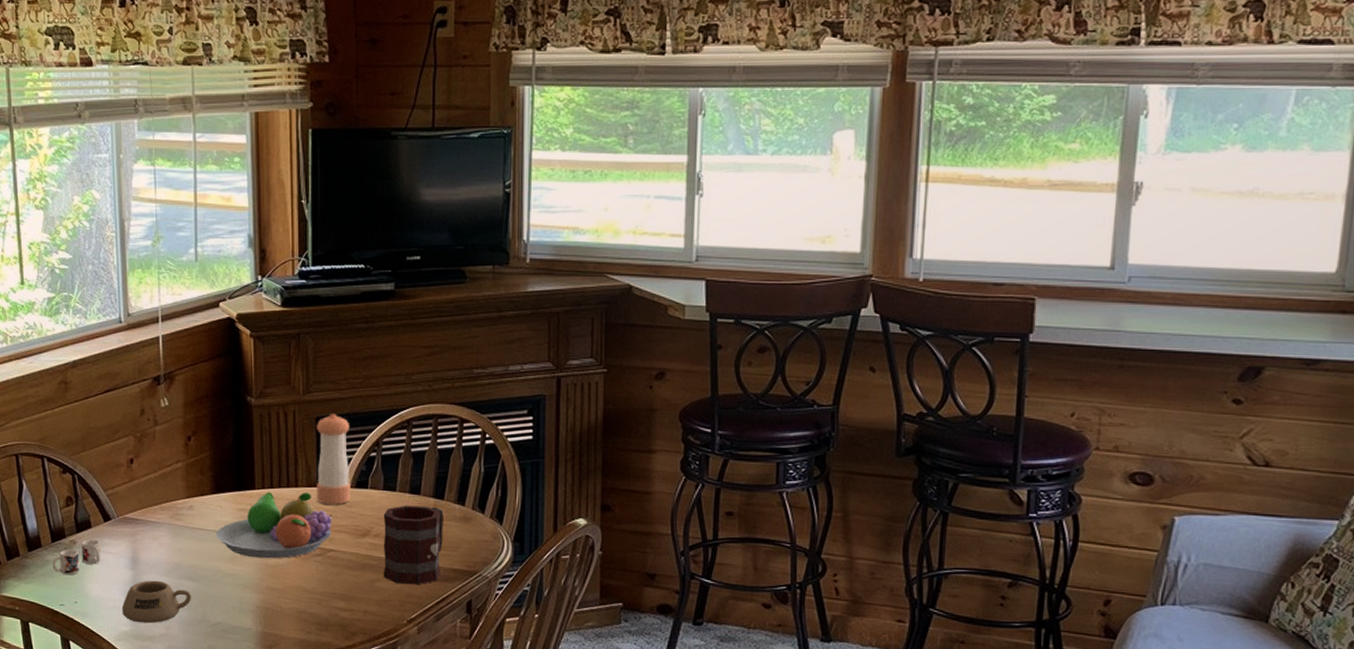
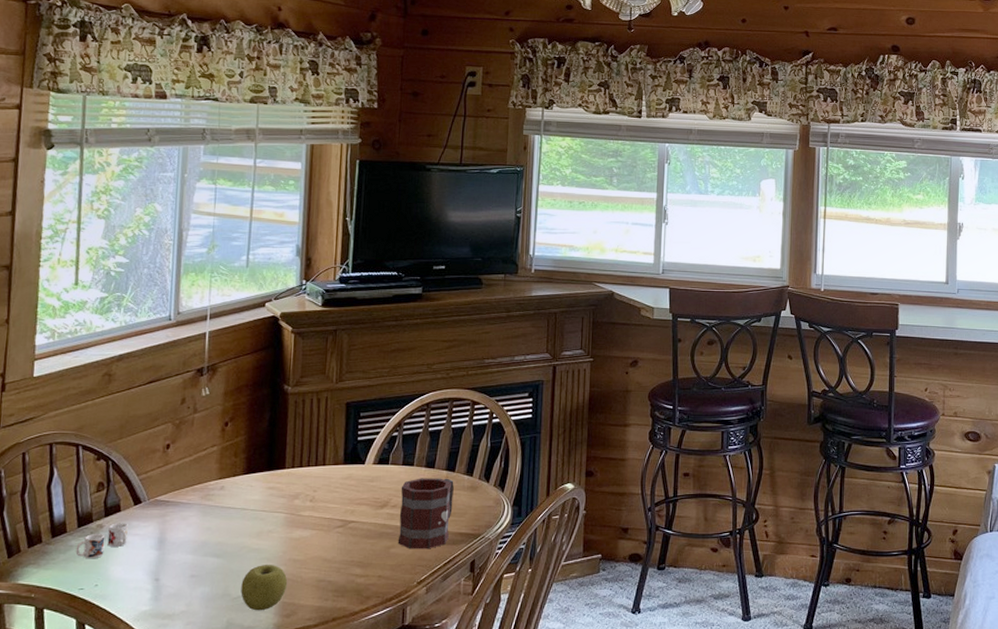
mug: present [121,580,192,624] -> none [143,559,216,602]
fruit bowl: present [216,492,333,559] -> none [244,470,356,533]
apple: none [219,591,267,640] -> present [241,565,288,611]
pepper shaker: present [317,414,350,505] -> none [342,399,376,480]

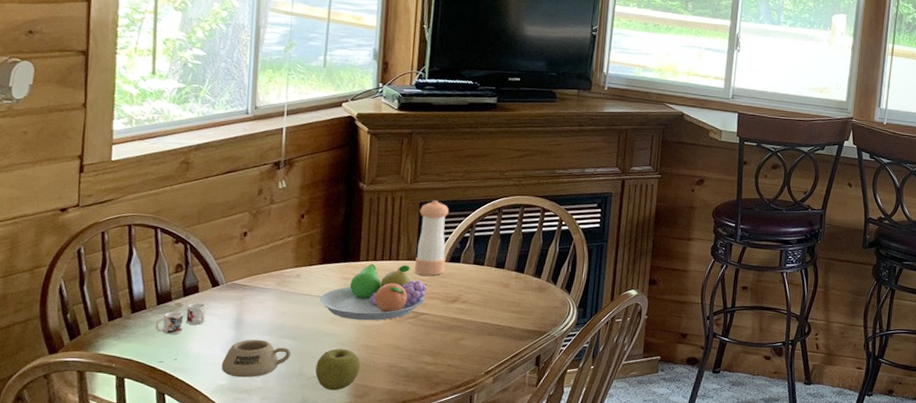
mug: none [143,559,216,602] -> present [221,339,291,378]
fruit bowl: none [244,470,356,533] -> present [319,264,428,321]
pepper shaker: none [342,399,376,480] -> present [414,200,449,276]
mug: present [397,478,454,549] -> none [467,277,523,343]

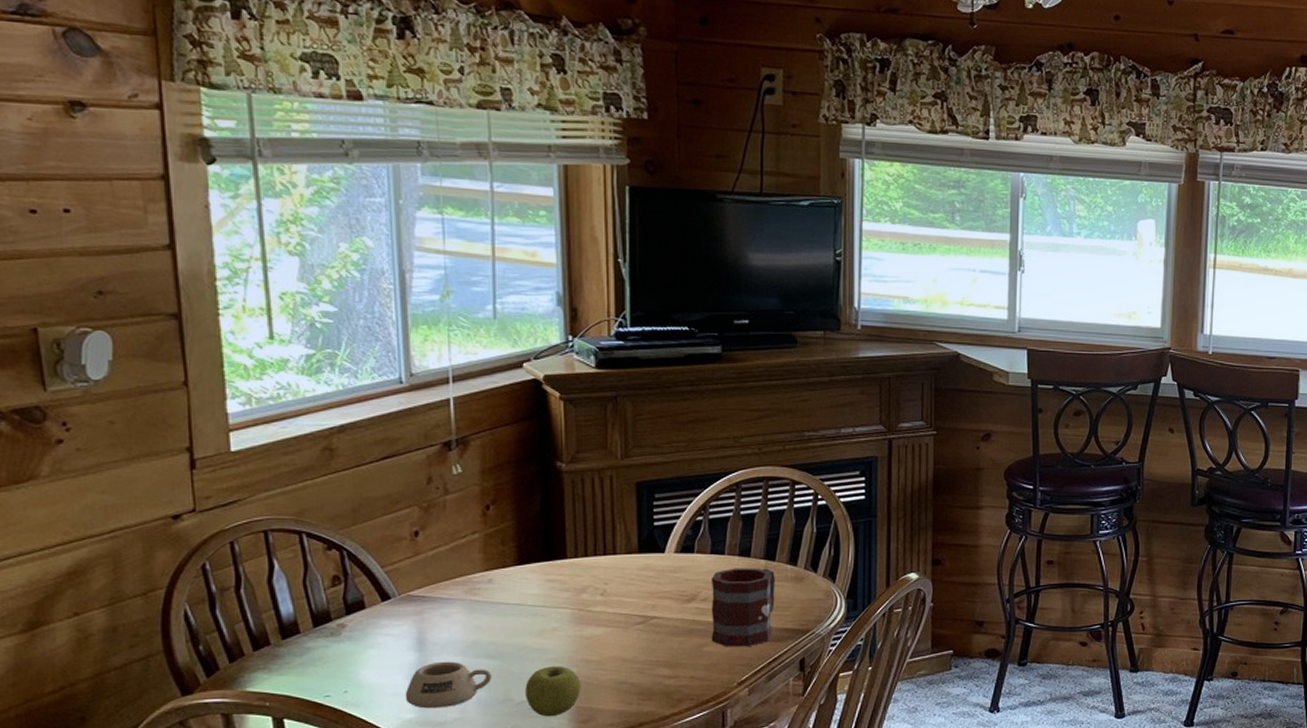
mug: present [155,302,206,335] -> none [314,621,378,663]
fruit bowl: present [319,264,428,321] -> none [520,560,656,630]
pepper shaker: present [414,200,449,276] -> none [637,478,675,571]
mug: none [467,277,523,343] -> present [711,568,775,647]

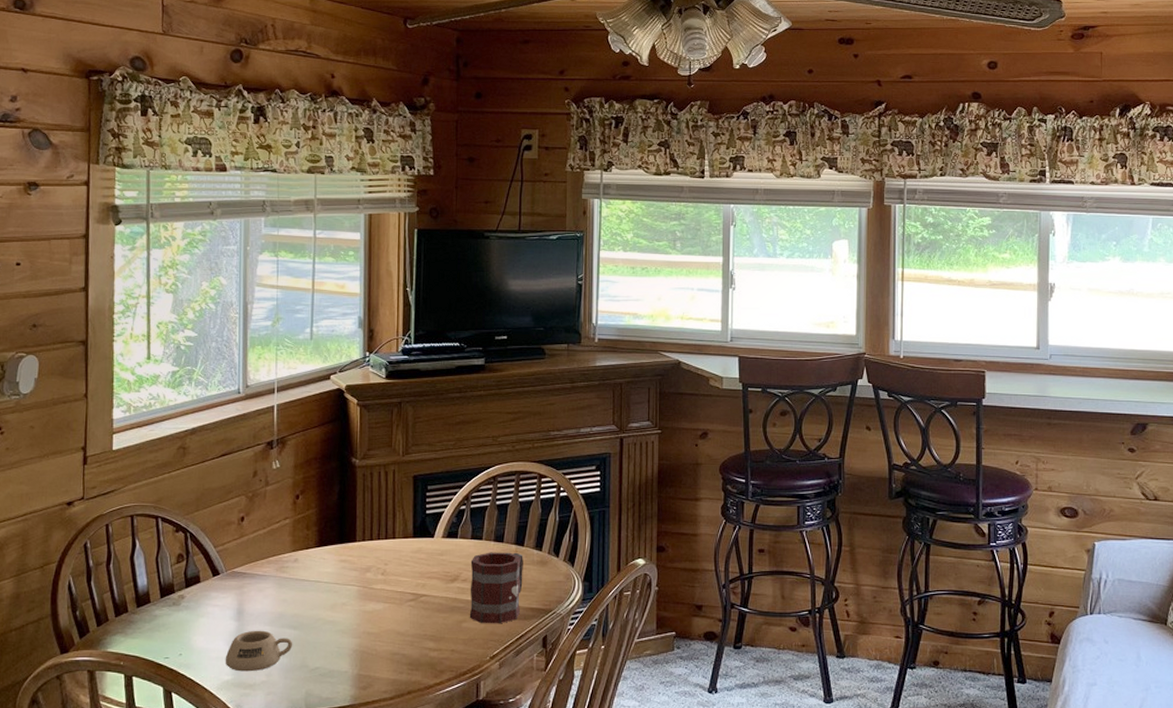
apple: present [525,666,582,717] -> none [318,637,363,683]

